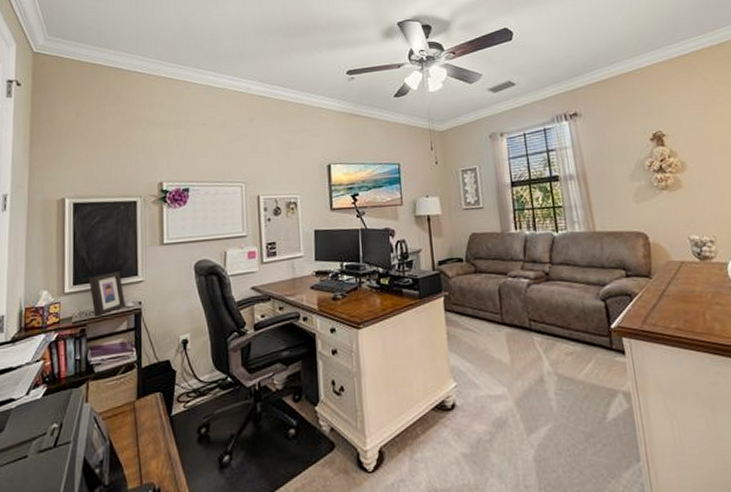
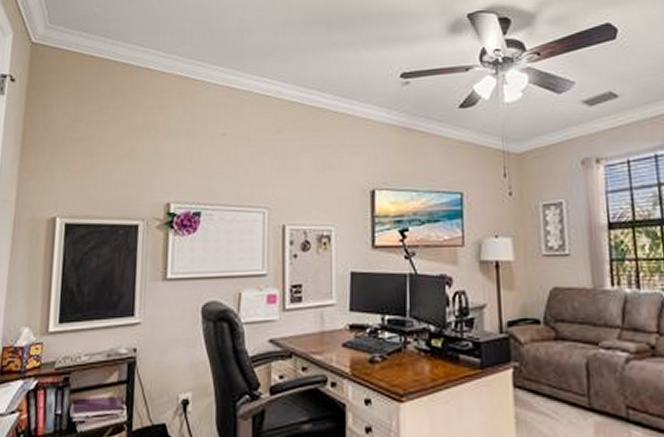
picture frame: present [88,271,125,318] -> none [77,309,118,364]

